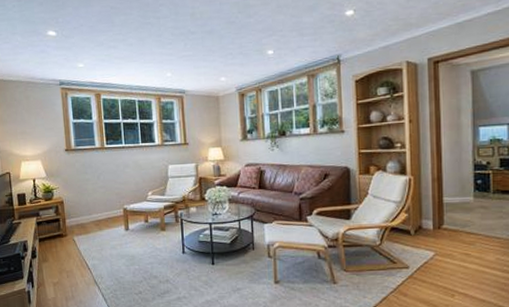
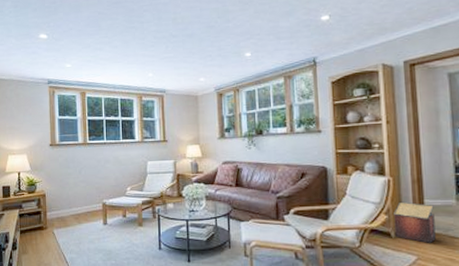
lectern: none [412,200,453,239] -> present [392,201,436,243]

